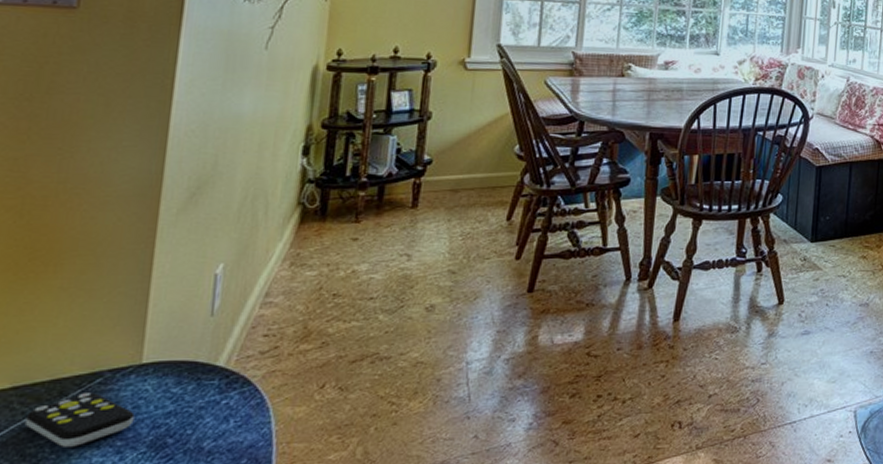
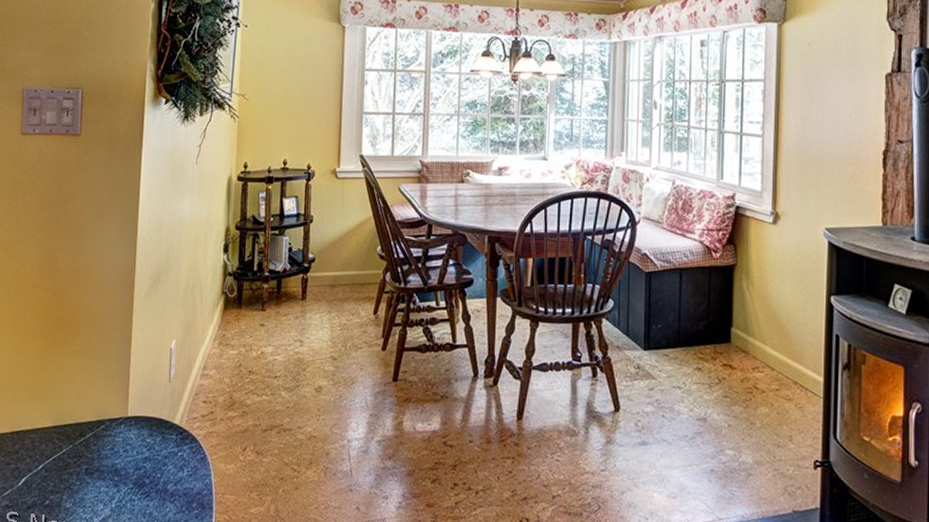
remote control: present [24,393,135,447] -> none [61,436,125,477]

